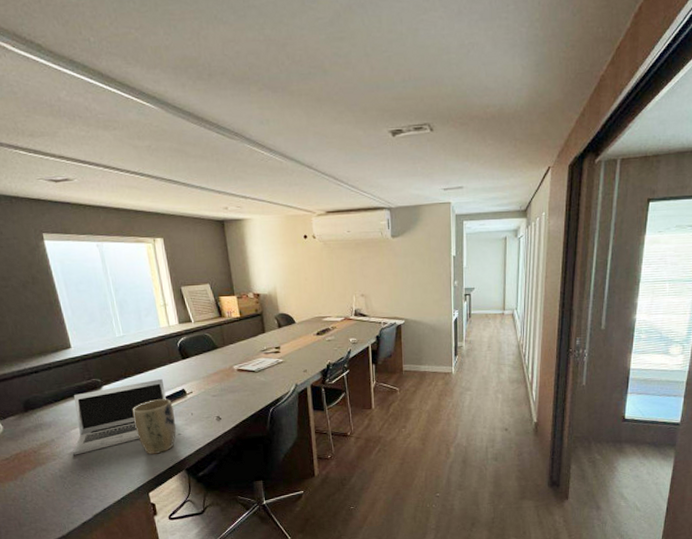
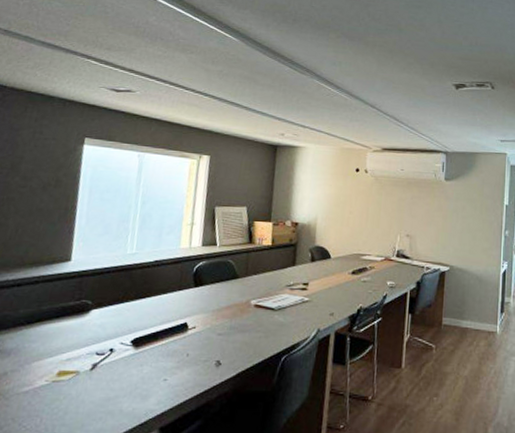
laptop: present [72,378,166,455] -> none [22,307,165,397]
plant pot: present [132,399,176,454] -> none [112,332,168,404]

